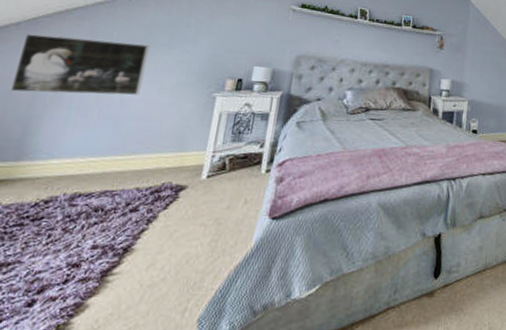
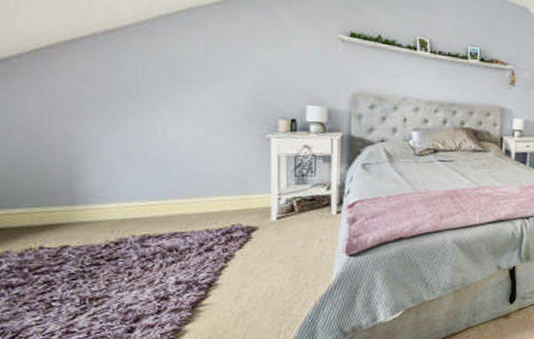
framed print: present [10,33,150,95] -> none [33,68,185,137]

